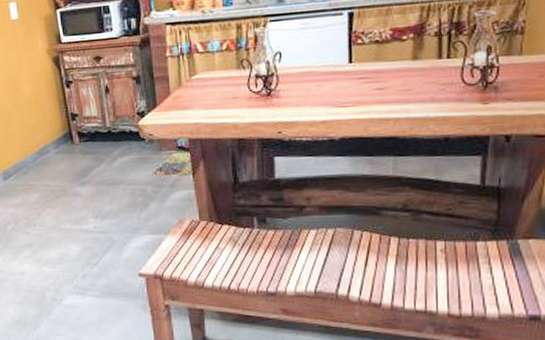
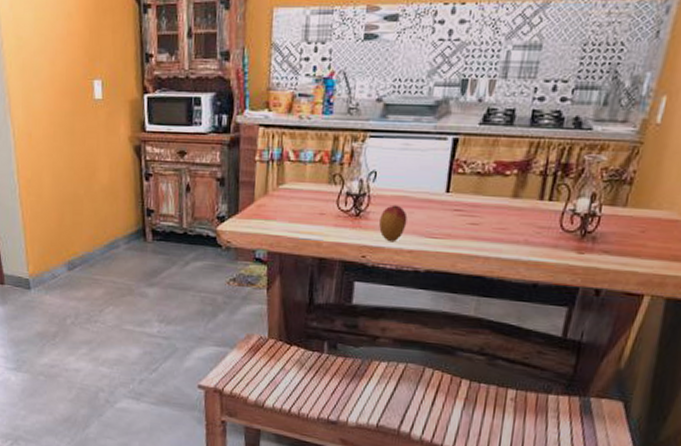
fruit: none [290,80,316,116] -> present [379,204,408,242]

